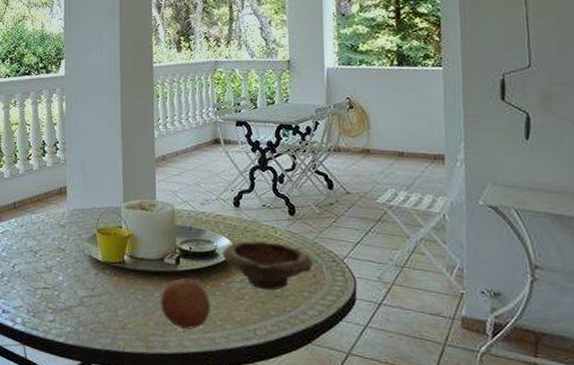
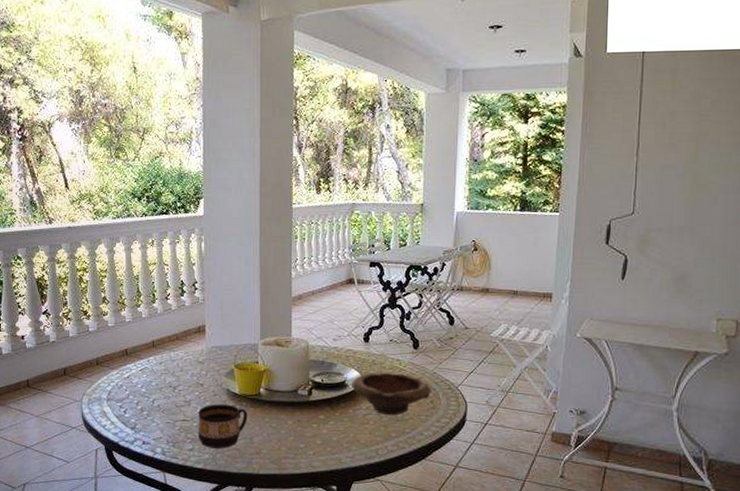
cup: none [59,271,112,321] -> present [198,404,248,449]
fruit: present [161,278,210,329] -> none [293,407,338,452]

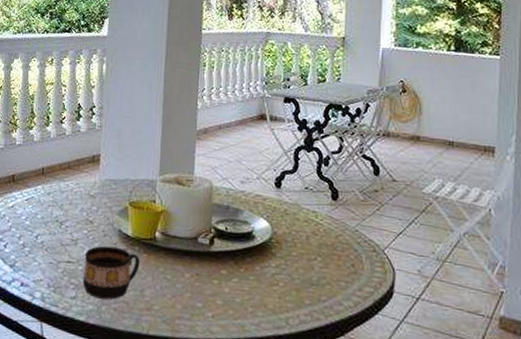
bowl: present [351,373,433,416] -> none [259,224,354,278]

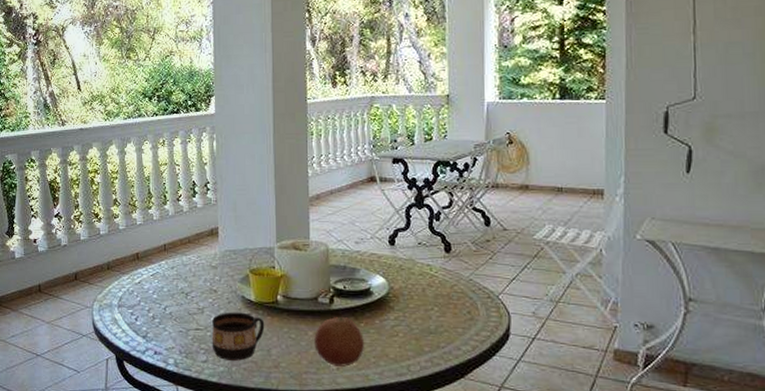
fruit: none [190,260,242,315] -> present [314,317,364,367]

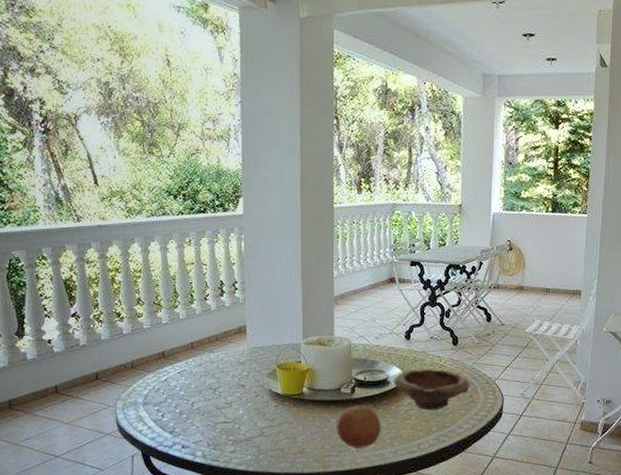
cup: present [211,312,265,361] -> none [239,404,291,449]
bowl: none [376,279,469,327] -> present [393,369,471,411]

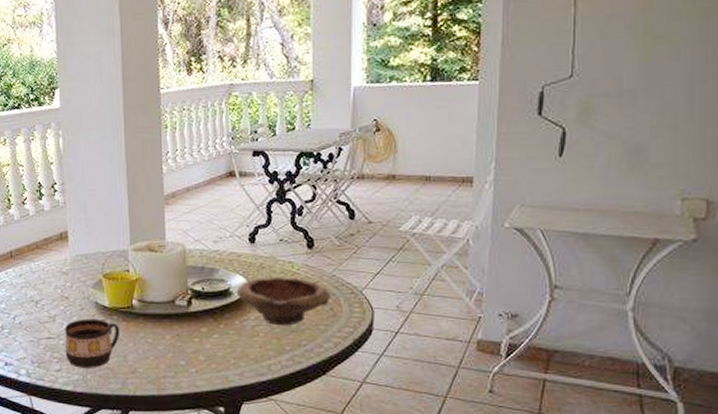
cup: none [239,404,291,449] -> present [64,318,120,368]
fruit: present [337,405,381,448] -> none [172,319,224,369]

